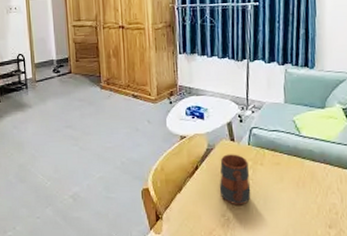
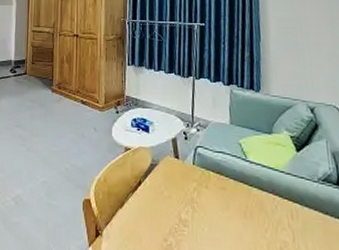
mug: present [219,154,251,205] -> none [162,172,195,231]

